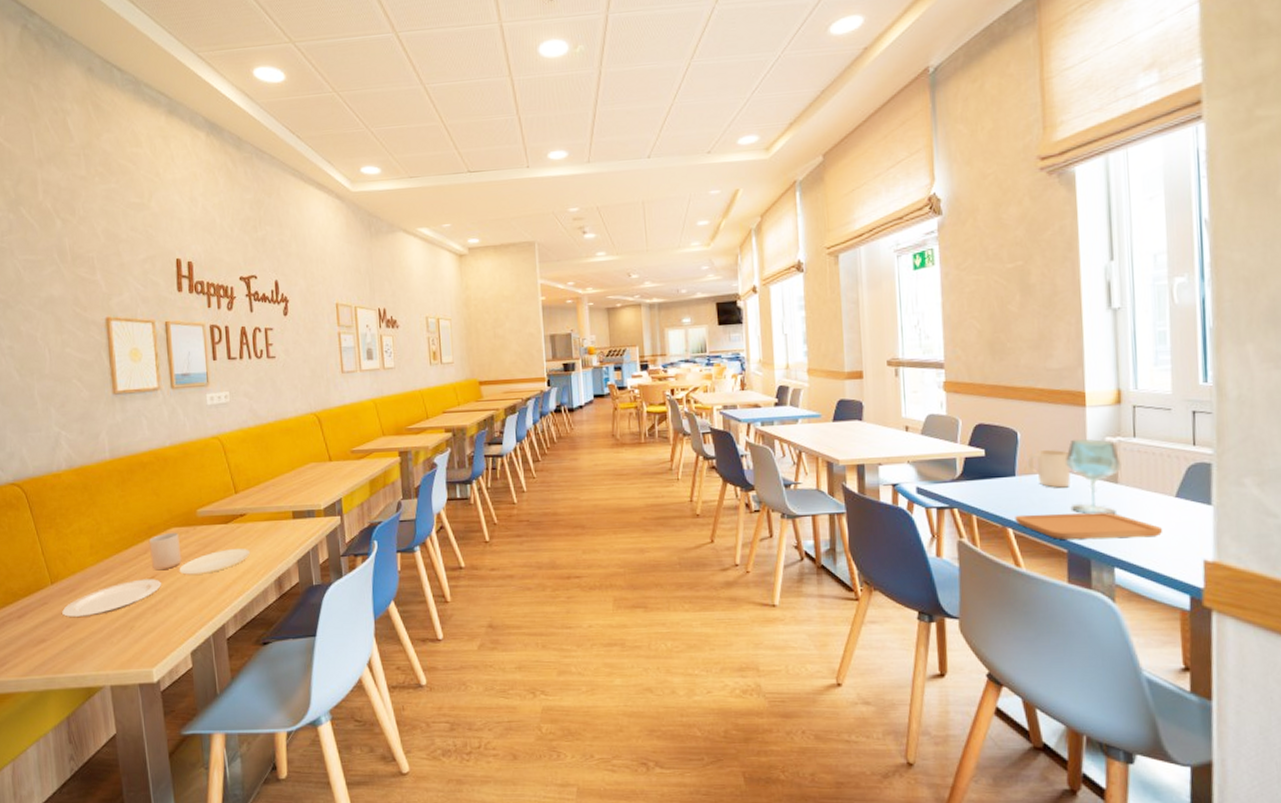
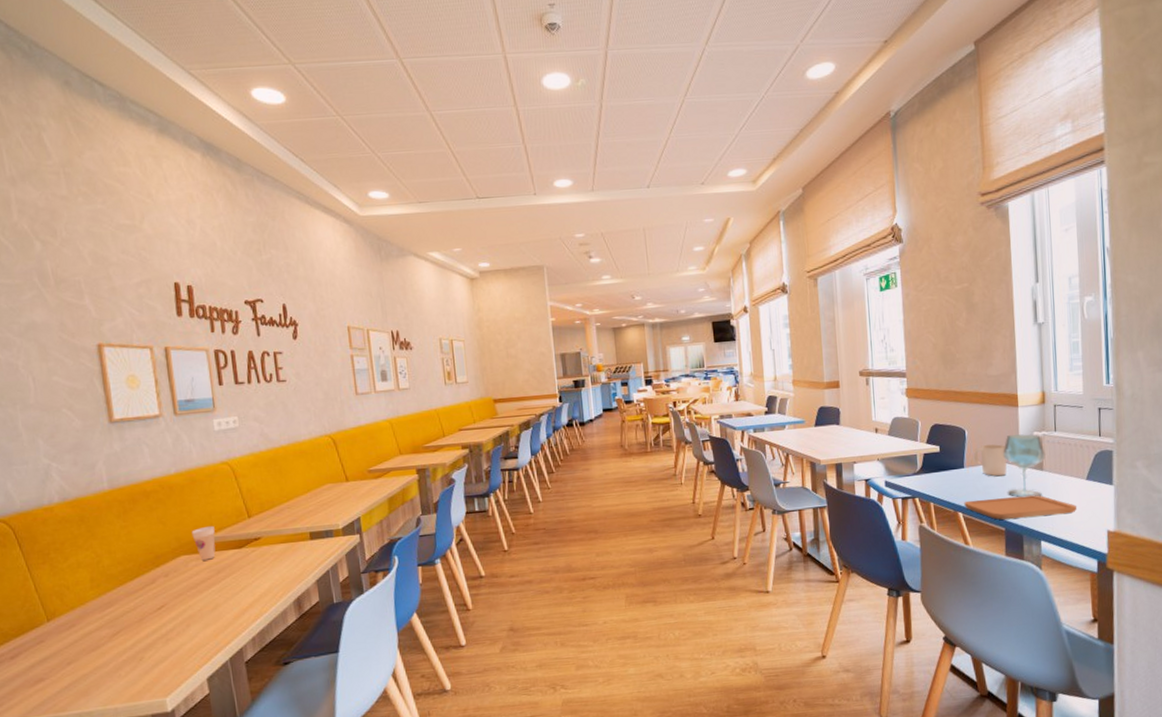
plate: present [62,579,162,618] -> none [61,608,173,655]
cup: present [148,532,182,571] -> none [156,560,194,600]
plate: present [179,549,251,575] -> none [190,572,268,602]
cup: none [182,500,204,534] -> present [191,526,216,561]

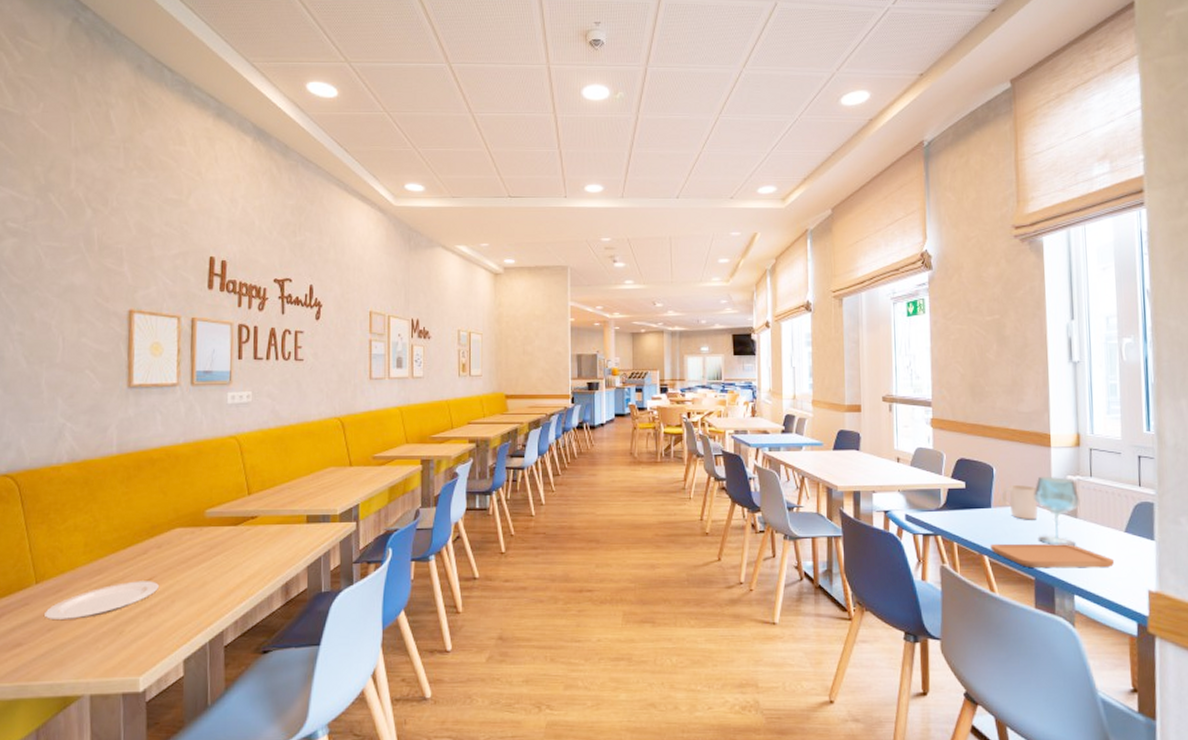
plate: none [61,608,173,655] -> present [44,581,160,621]
cup: present [191,526,216,561] -> none [190,501,213,535]

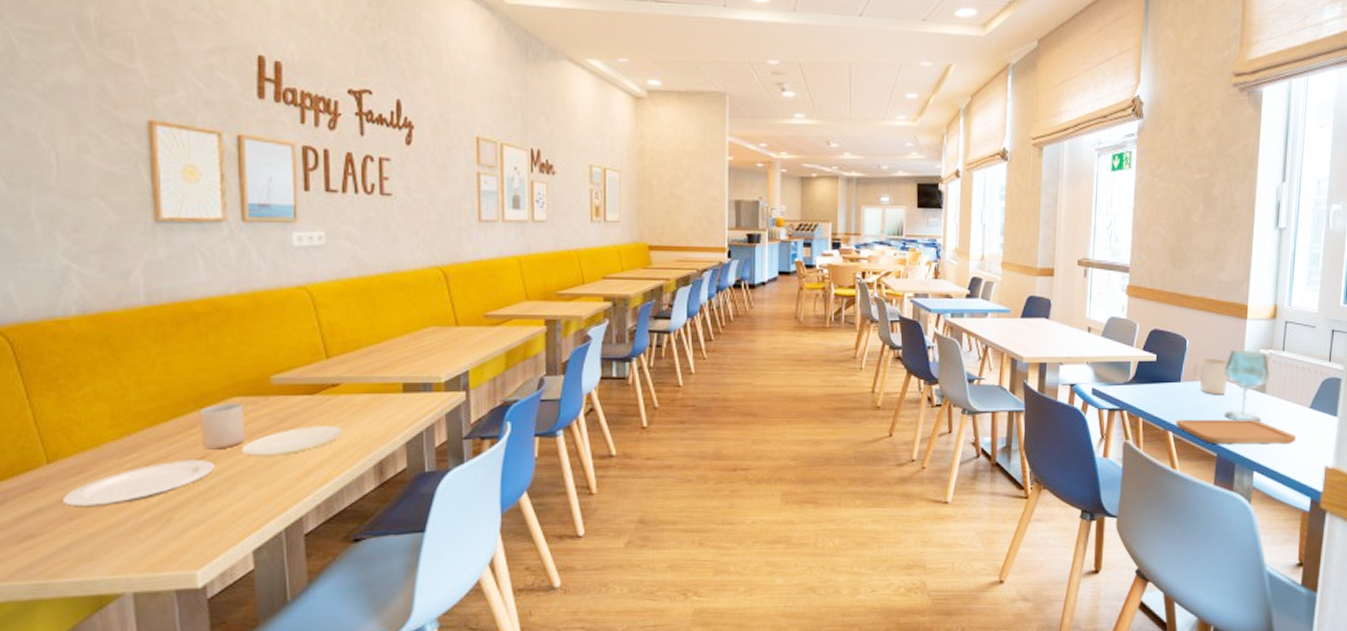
cup: none [149,532,185,572] -> present [198,402,246,450]
plate: none [179,552,259,578] -> present [241,426,344,456]

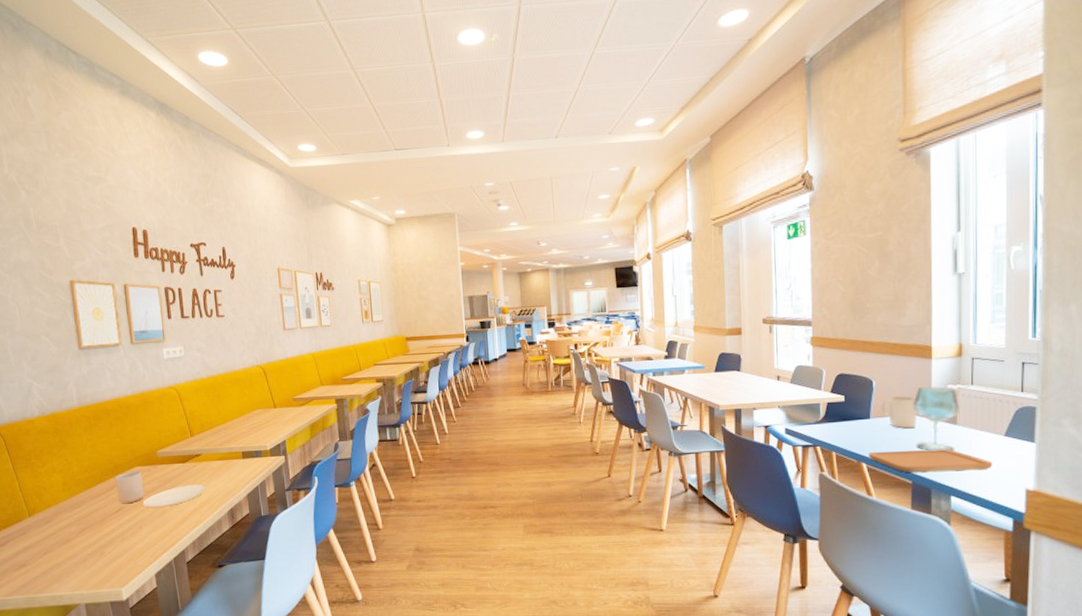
plate: present [63,460,216,508] -> none [39,511,128,546]

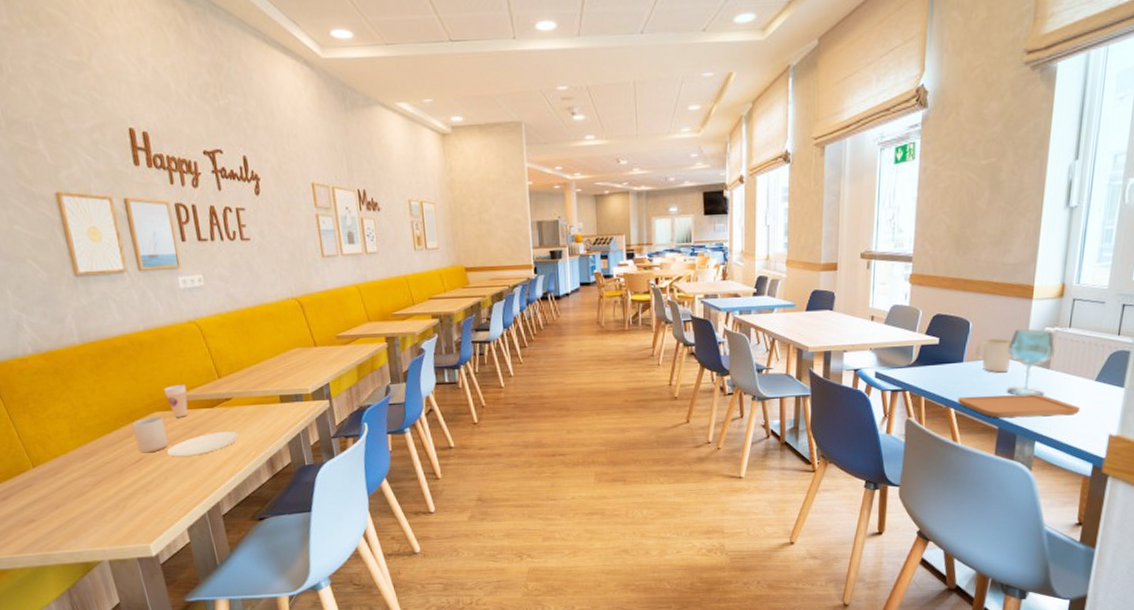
cup: none [144,443,164,472] -> present [163,385,189,418]

